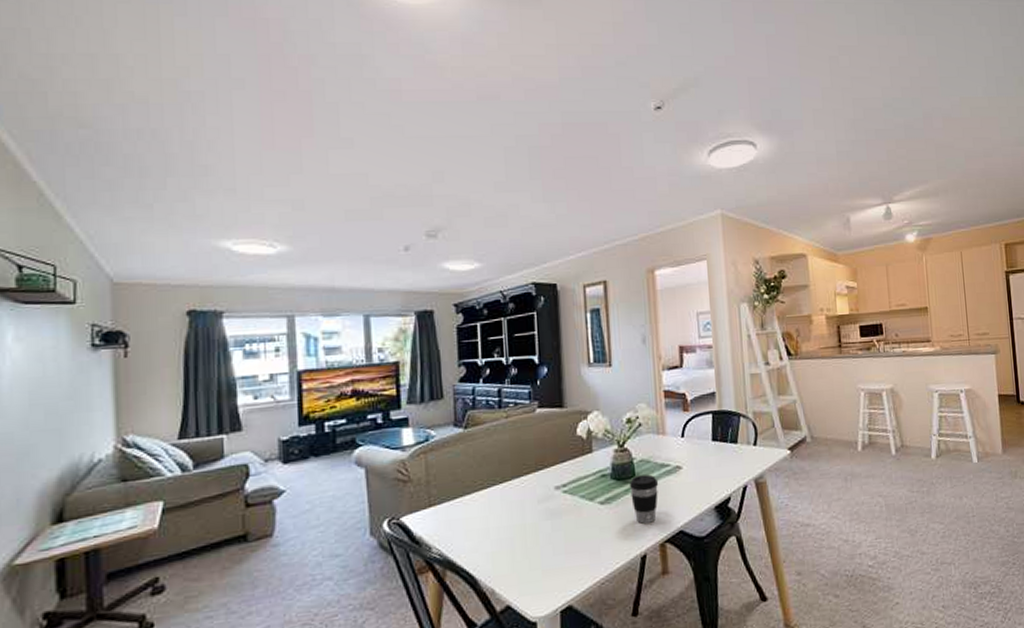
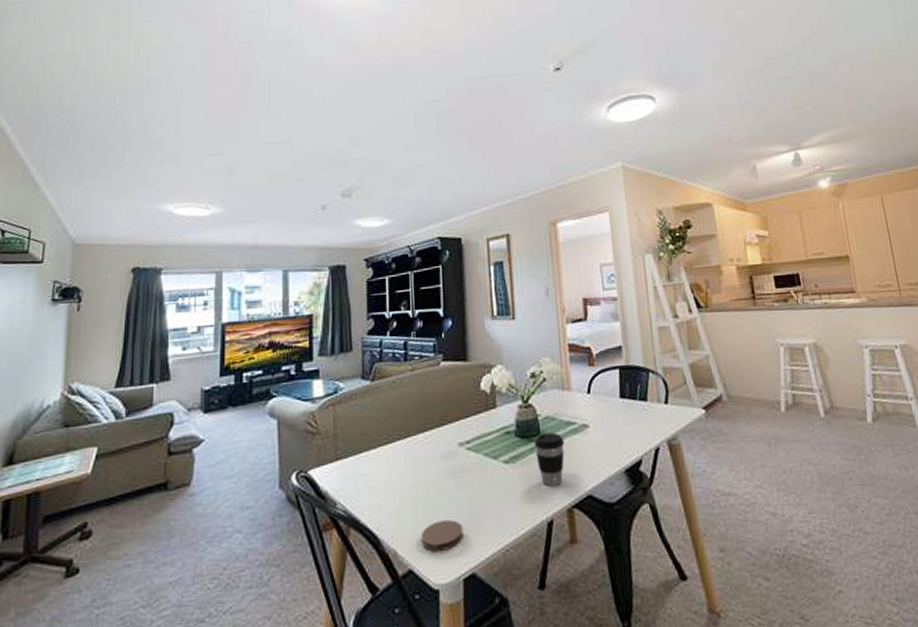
coaster: none [518,558,560,588] -> present [421,520,463,552]

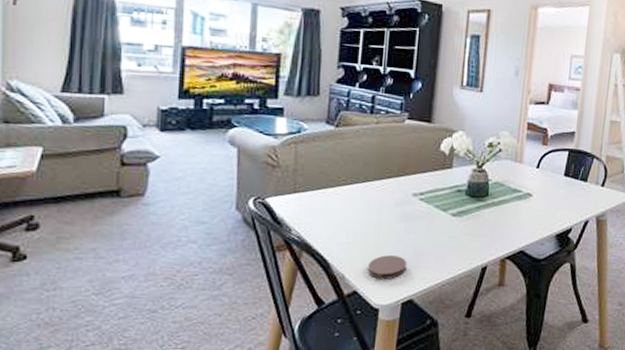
coffee cup: present [534,432,565,486] -> none [481,196,509,239]

